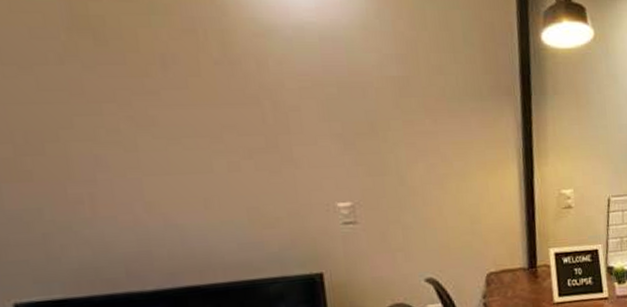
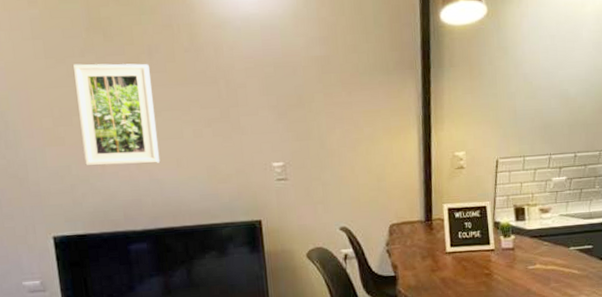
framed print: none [46,74,180,209] -> present [73,63,160,166]

